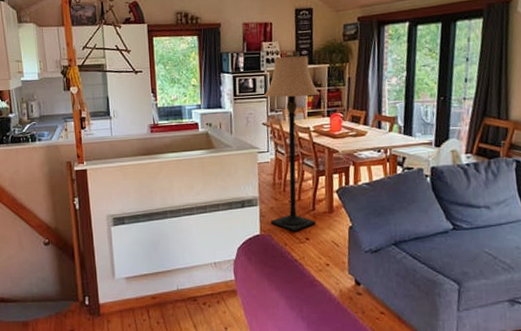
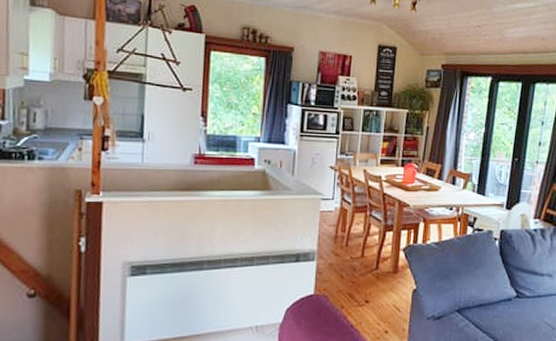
lamp: present [264,56,319,232] -> none [328,95,395,293]

